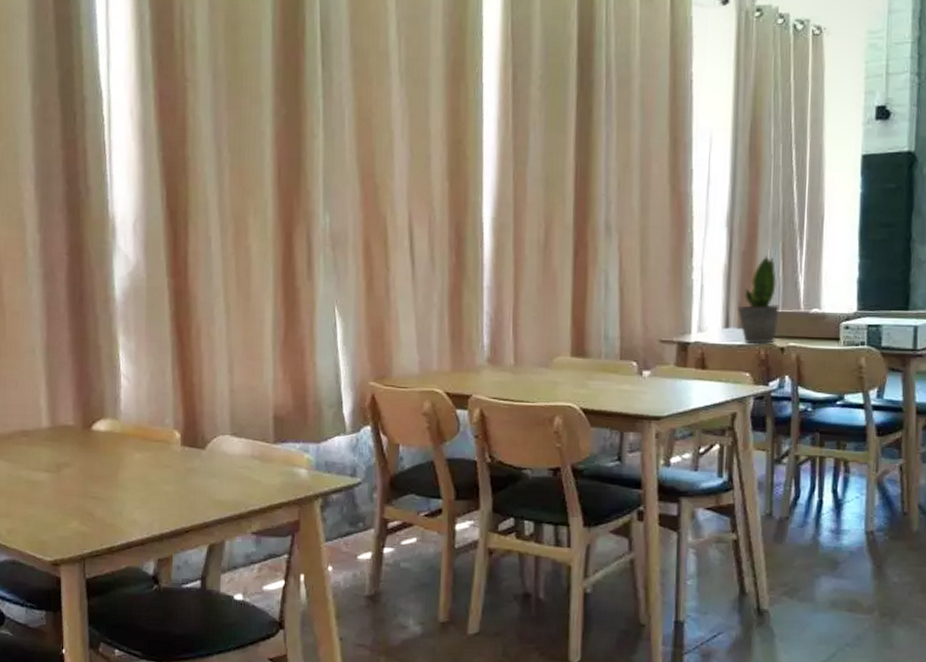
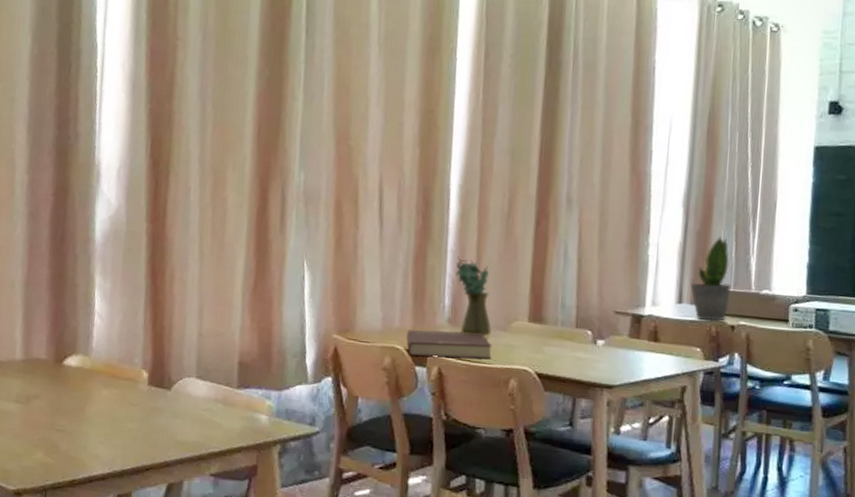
book: none [445,371,534,399] -> present [406,330,491,360]
vase: none [493,293,533,379] -> present [456,256,492,341]

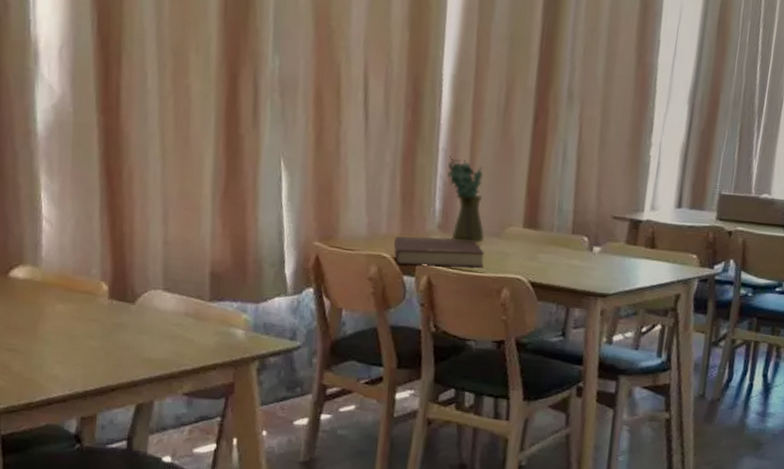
potted plant: present [691,237,732,321] -> none [691,137,733,227]

